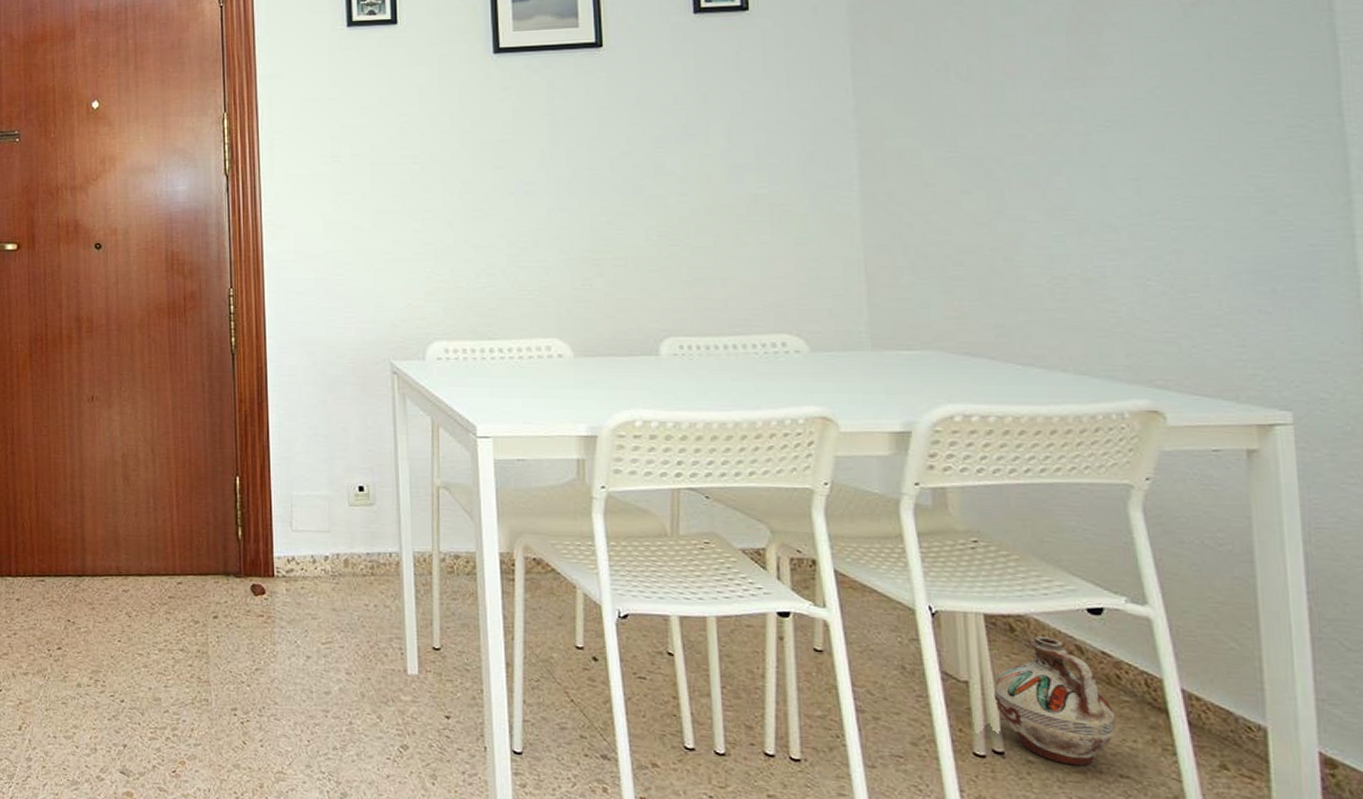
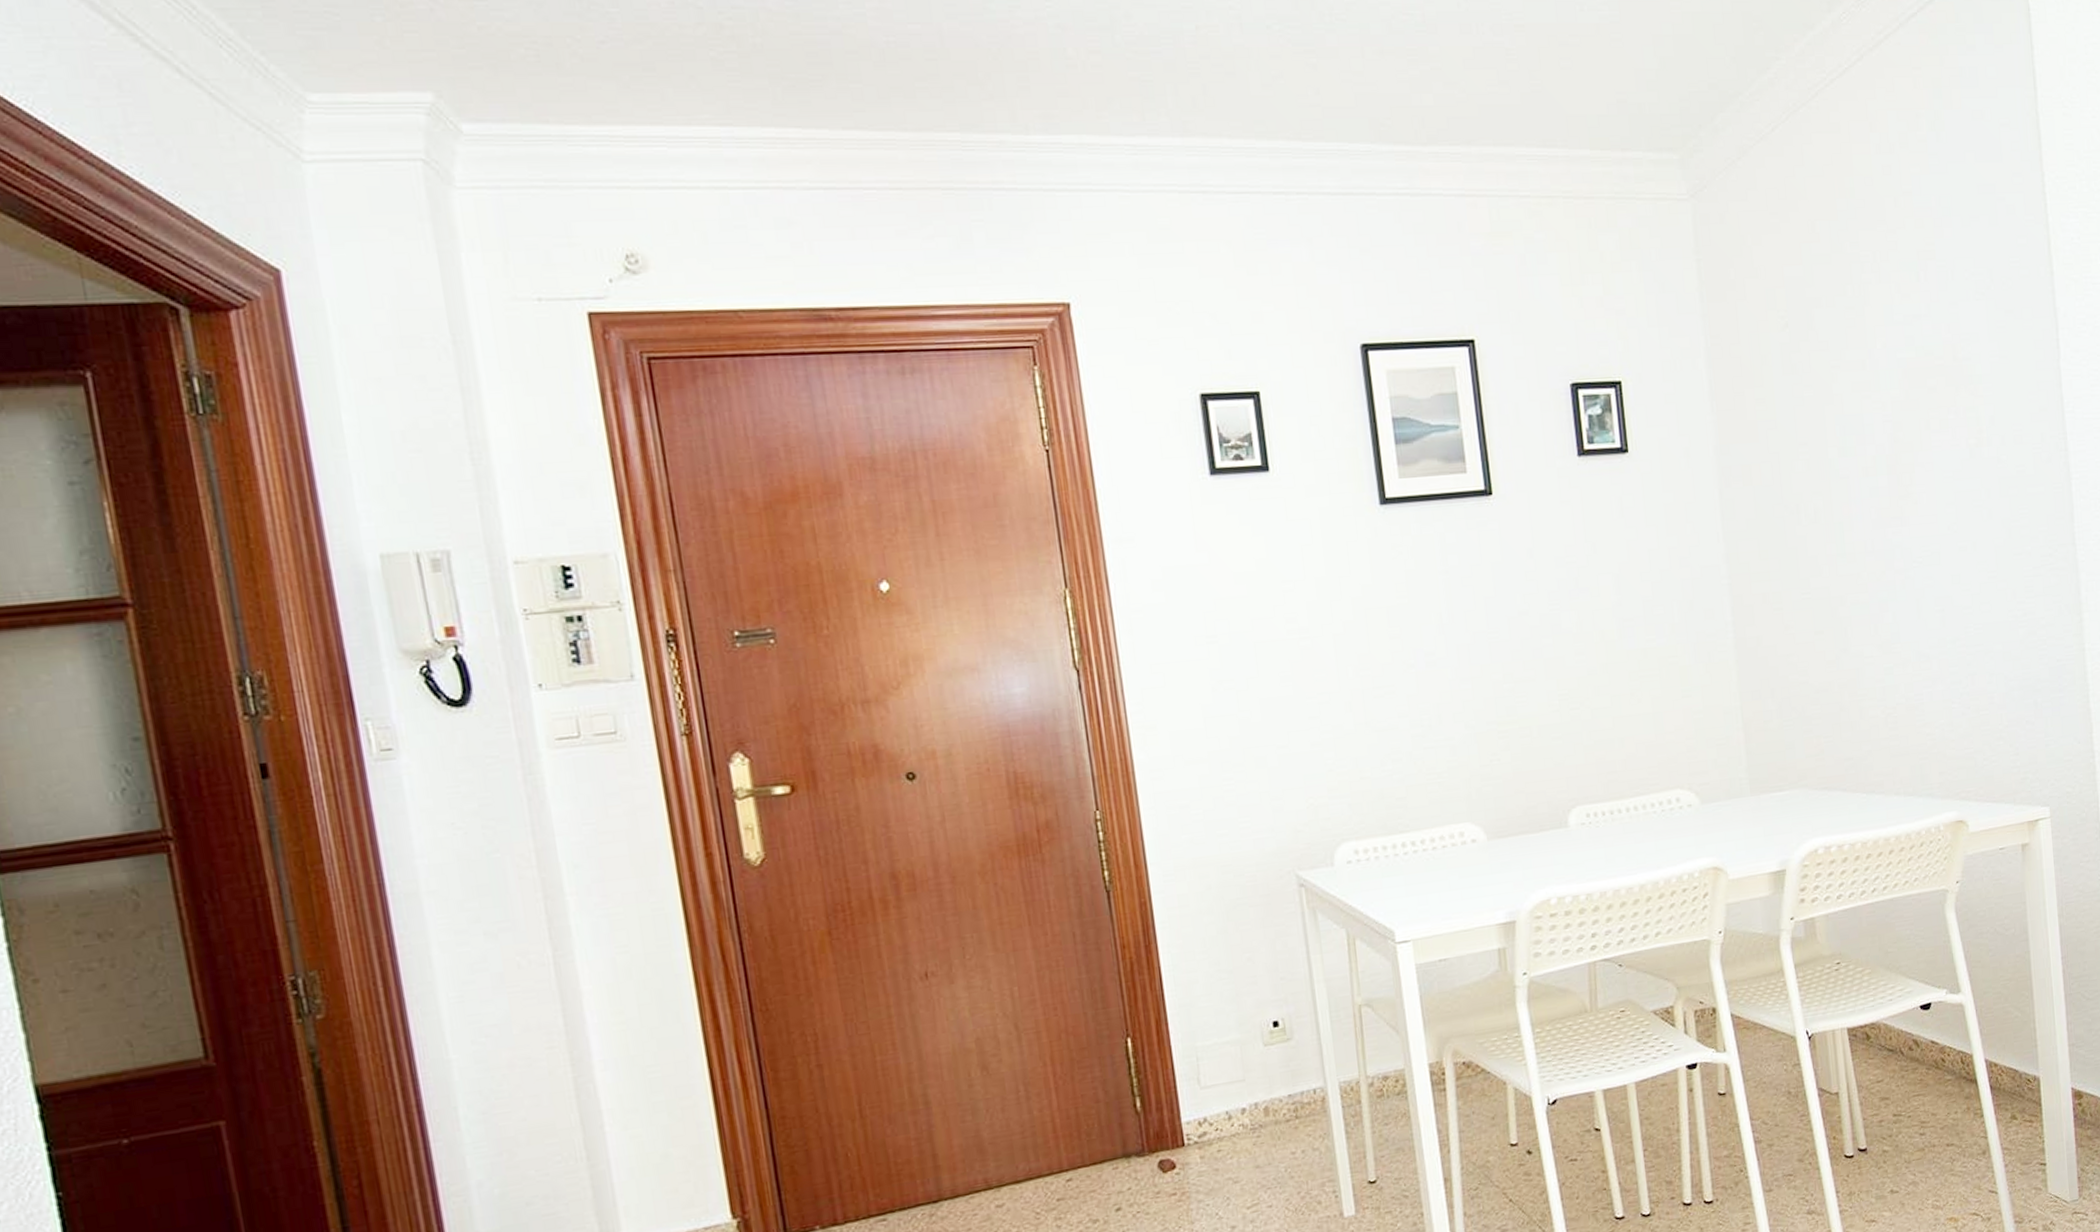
ceramic jug: present [993,636,1116,766] -> none [1856,1037,1943,1147]

